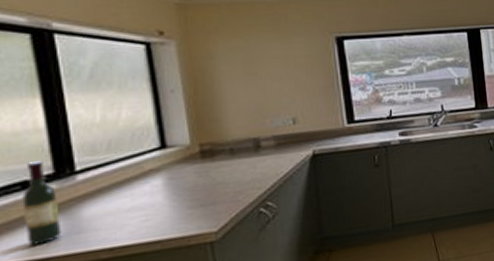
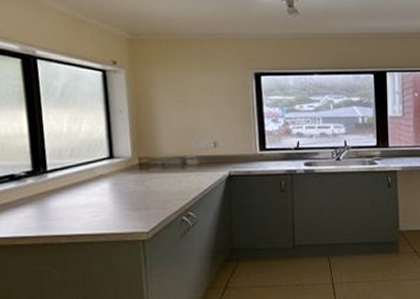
wine bottle: present [22,161,62,246] -> none [9,160,36,225]

